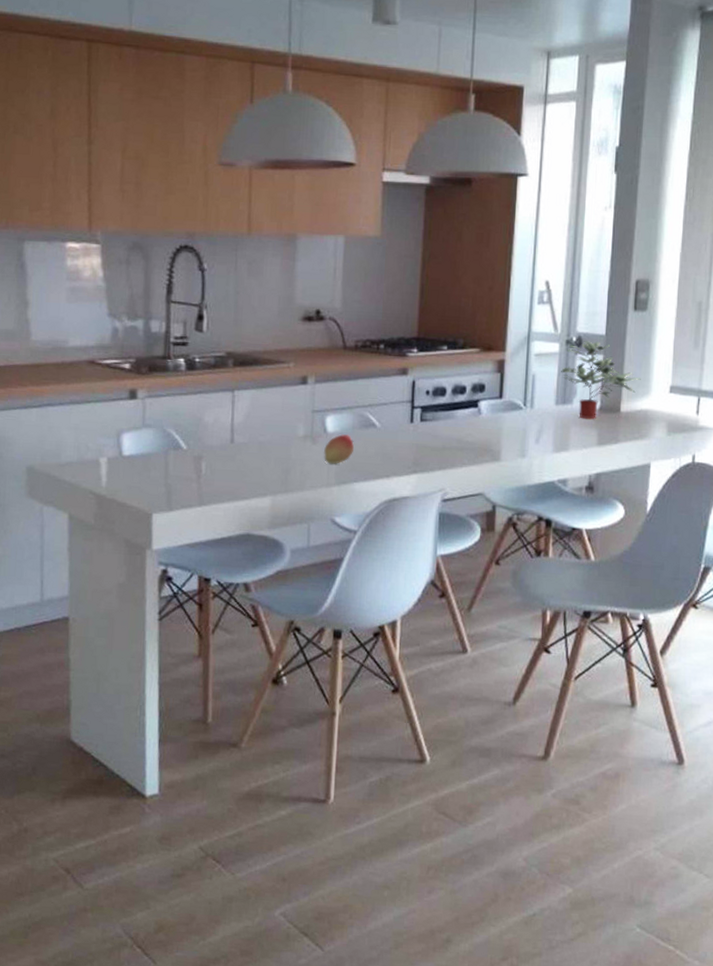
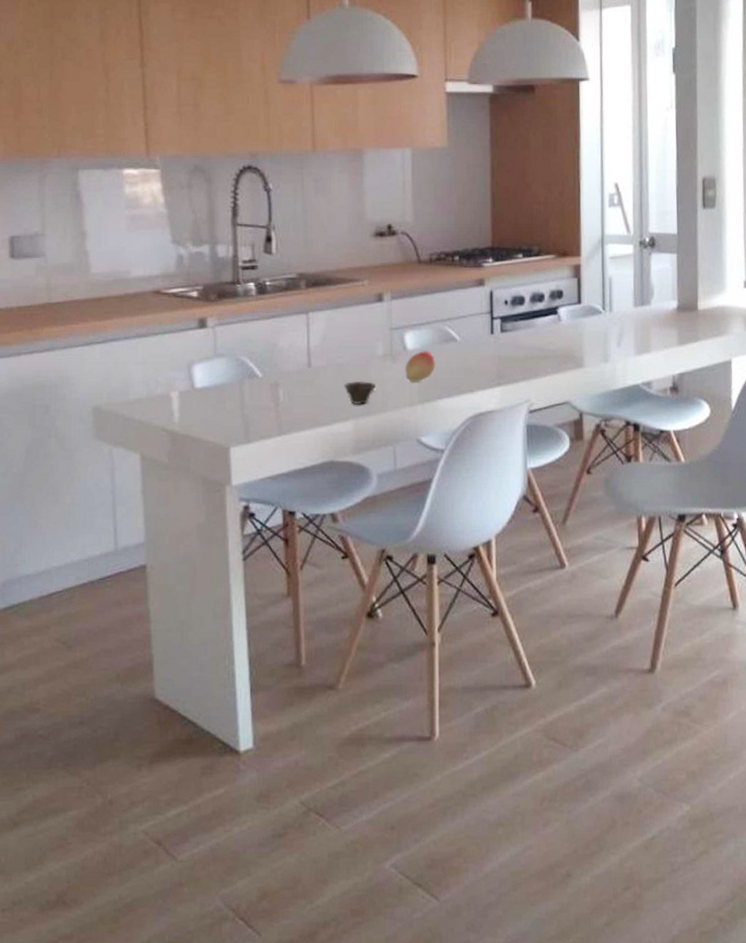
cup: none [264,458,294,483] -> present [344,380,375,406]
potted plant: present [561,341,641,420] -> none [637,241,715,319]

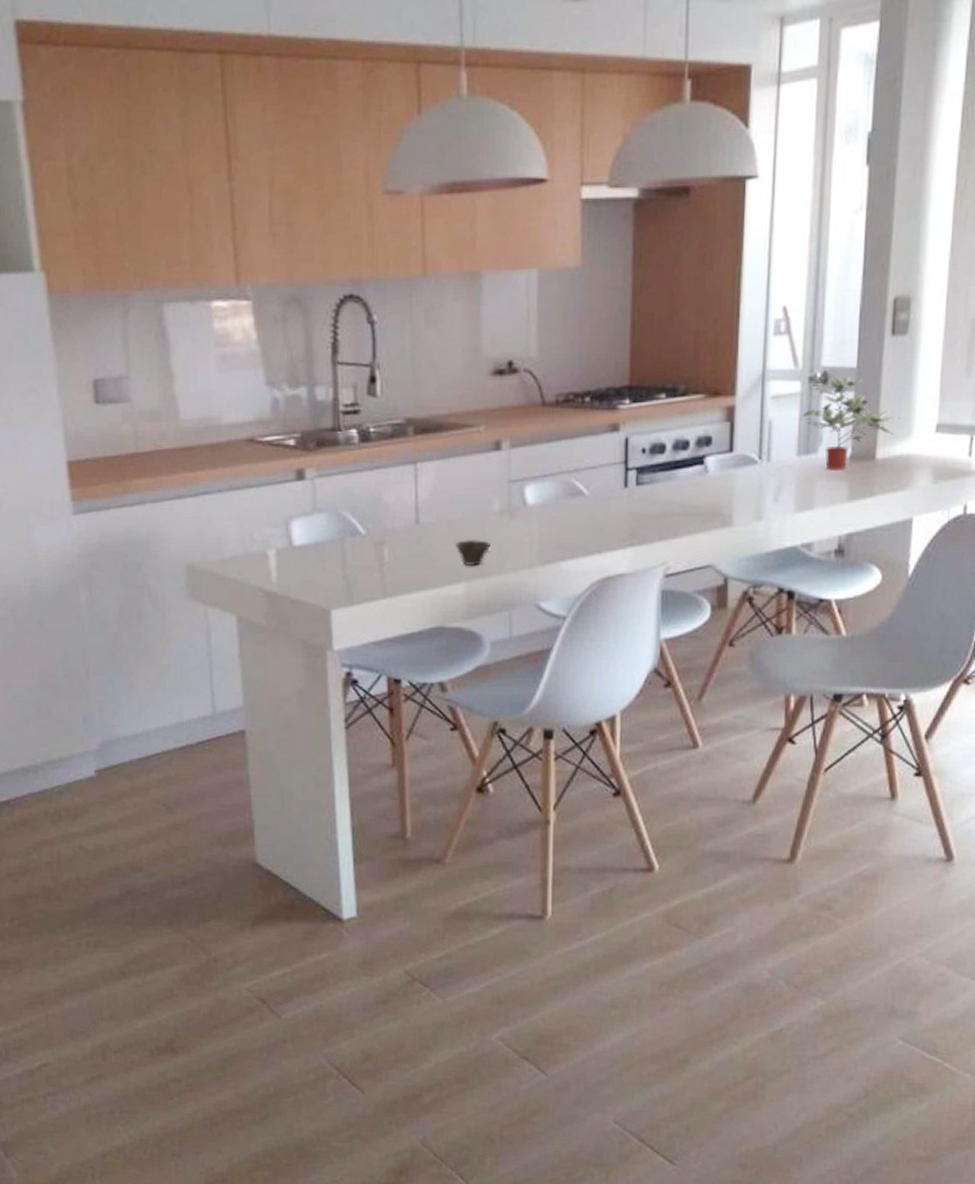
fruit: present [405,351,436,382] -> none [524,506,560,541]
potted plant: none [637,241,715,319] -> present [803,376,901,470]

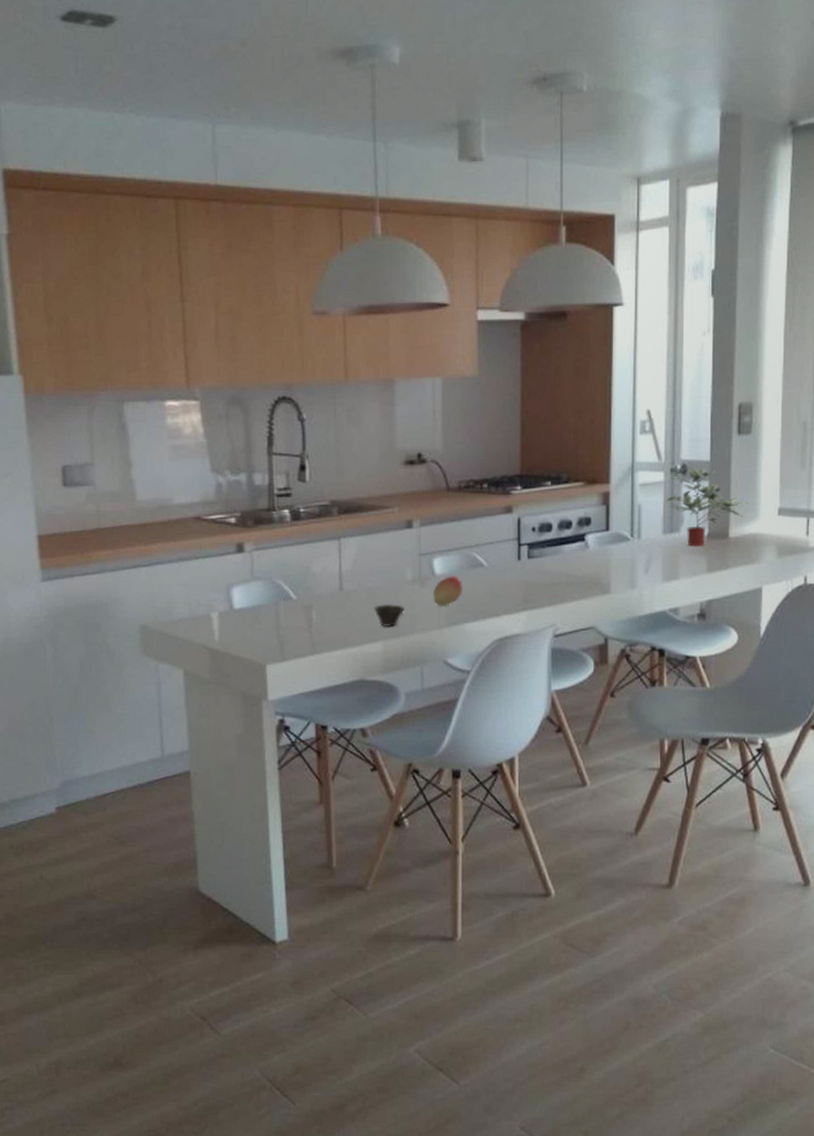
fruit: none [524,506,560,541] -> present [433,576,463,606]

